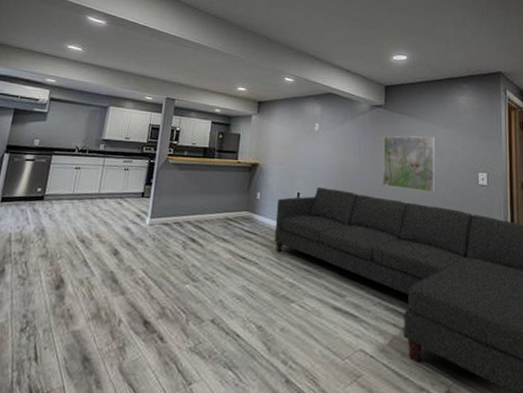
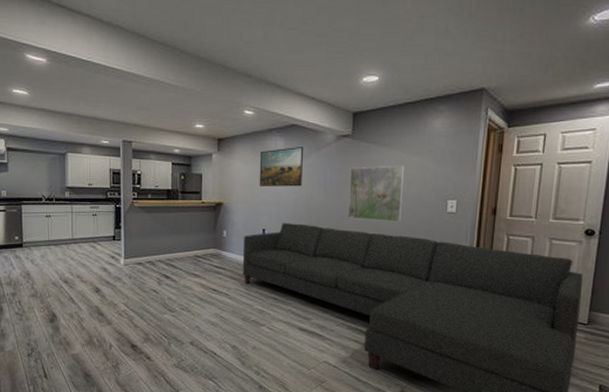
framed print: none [295,113,339,152] -> present [259,147,303,187]

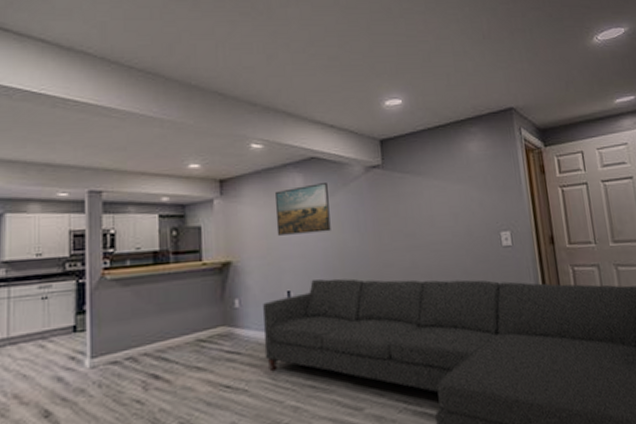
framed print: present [348,165,405,223] -> none [386,195,454,266]

